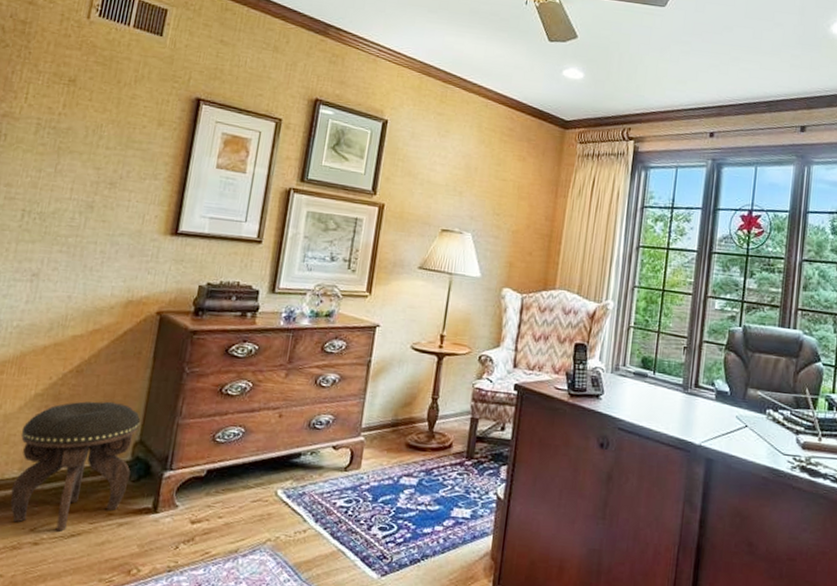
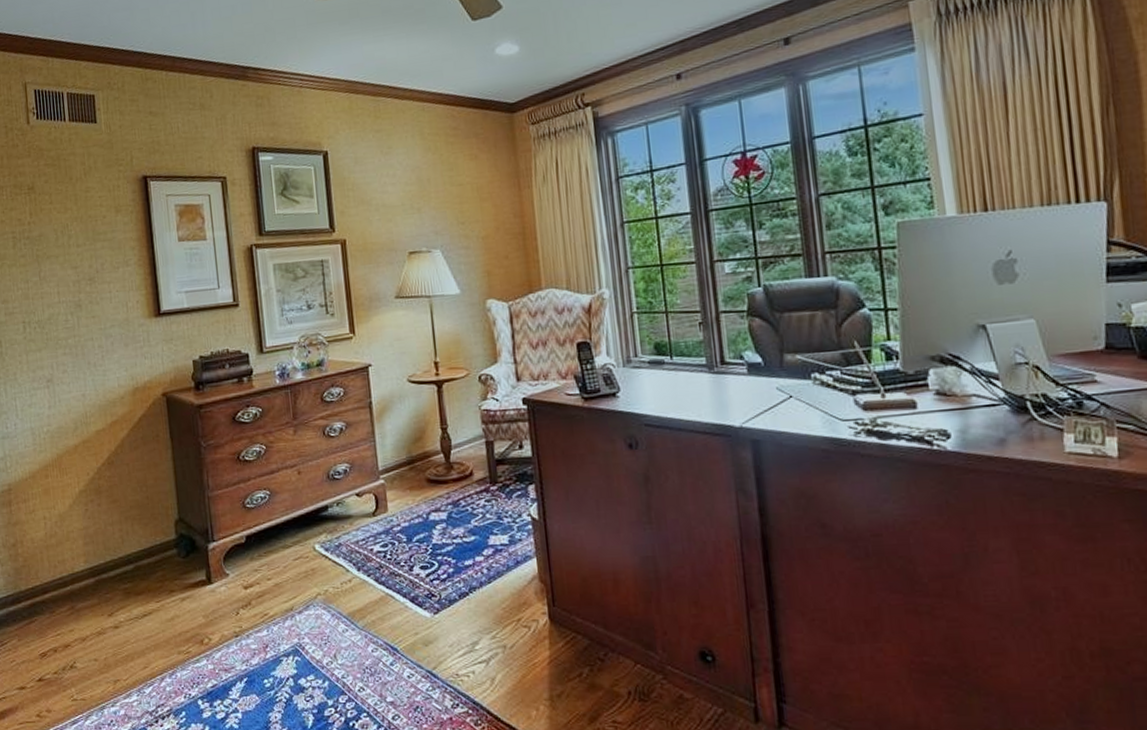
footstool: present [10,401,141,532] -> none [77,486,180,613]

